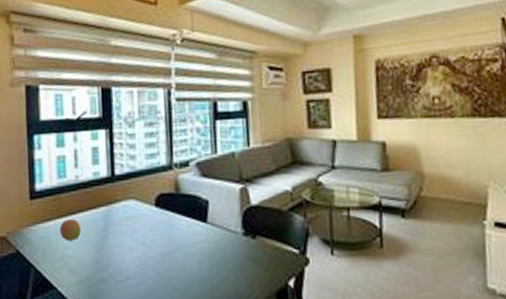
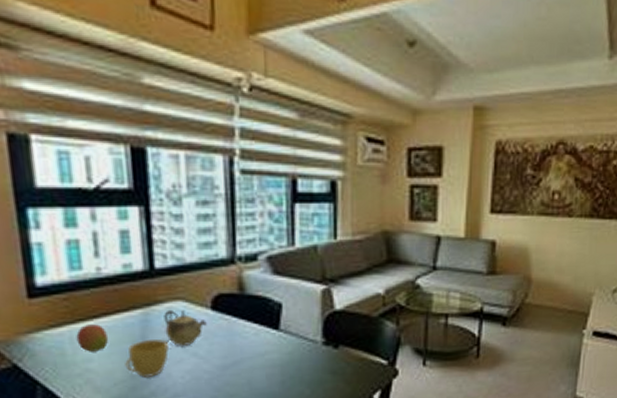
cup: none [92,231,124,262] -> present [125,339,170,377]
teapot: none [120,206,152,236] -> present [164,309,207,346]

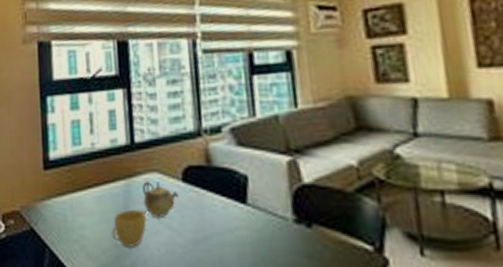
fruit: present [76,324,109,352] -> none [75,194,99,219]

